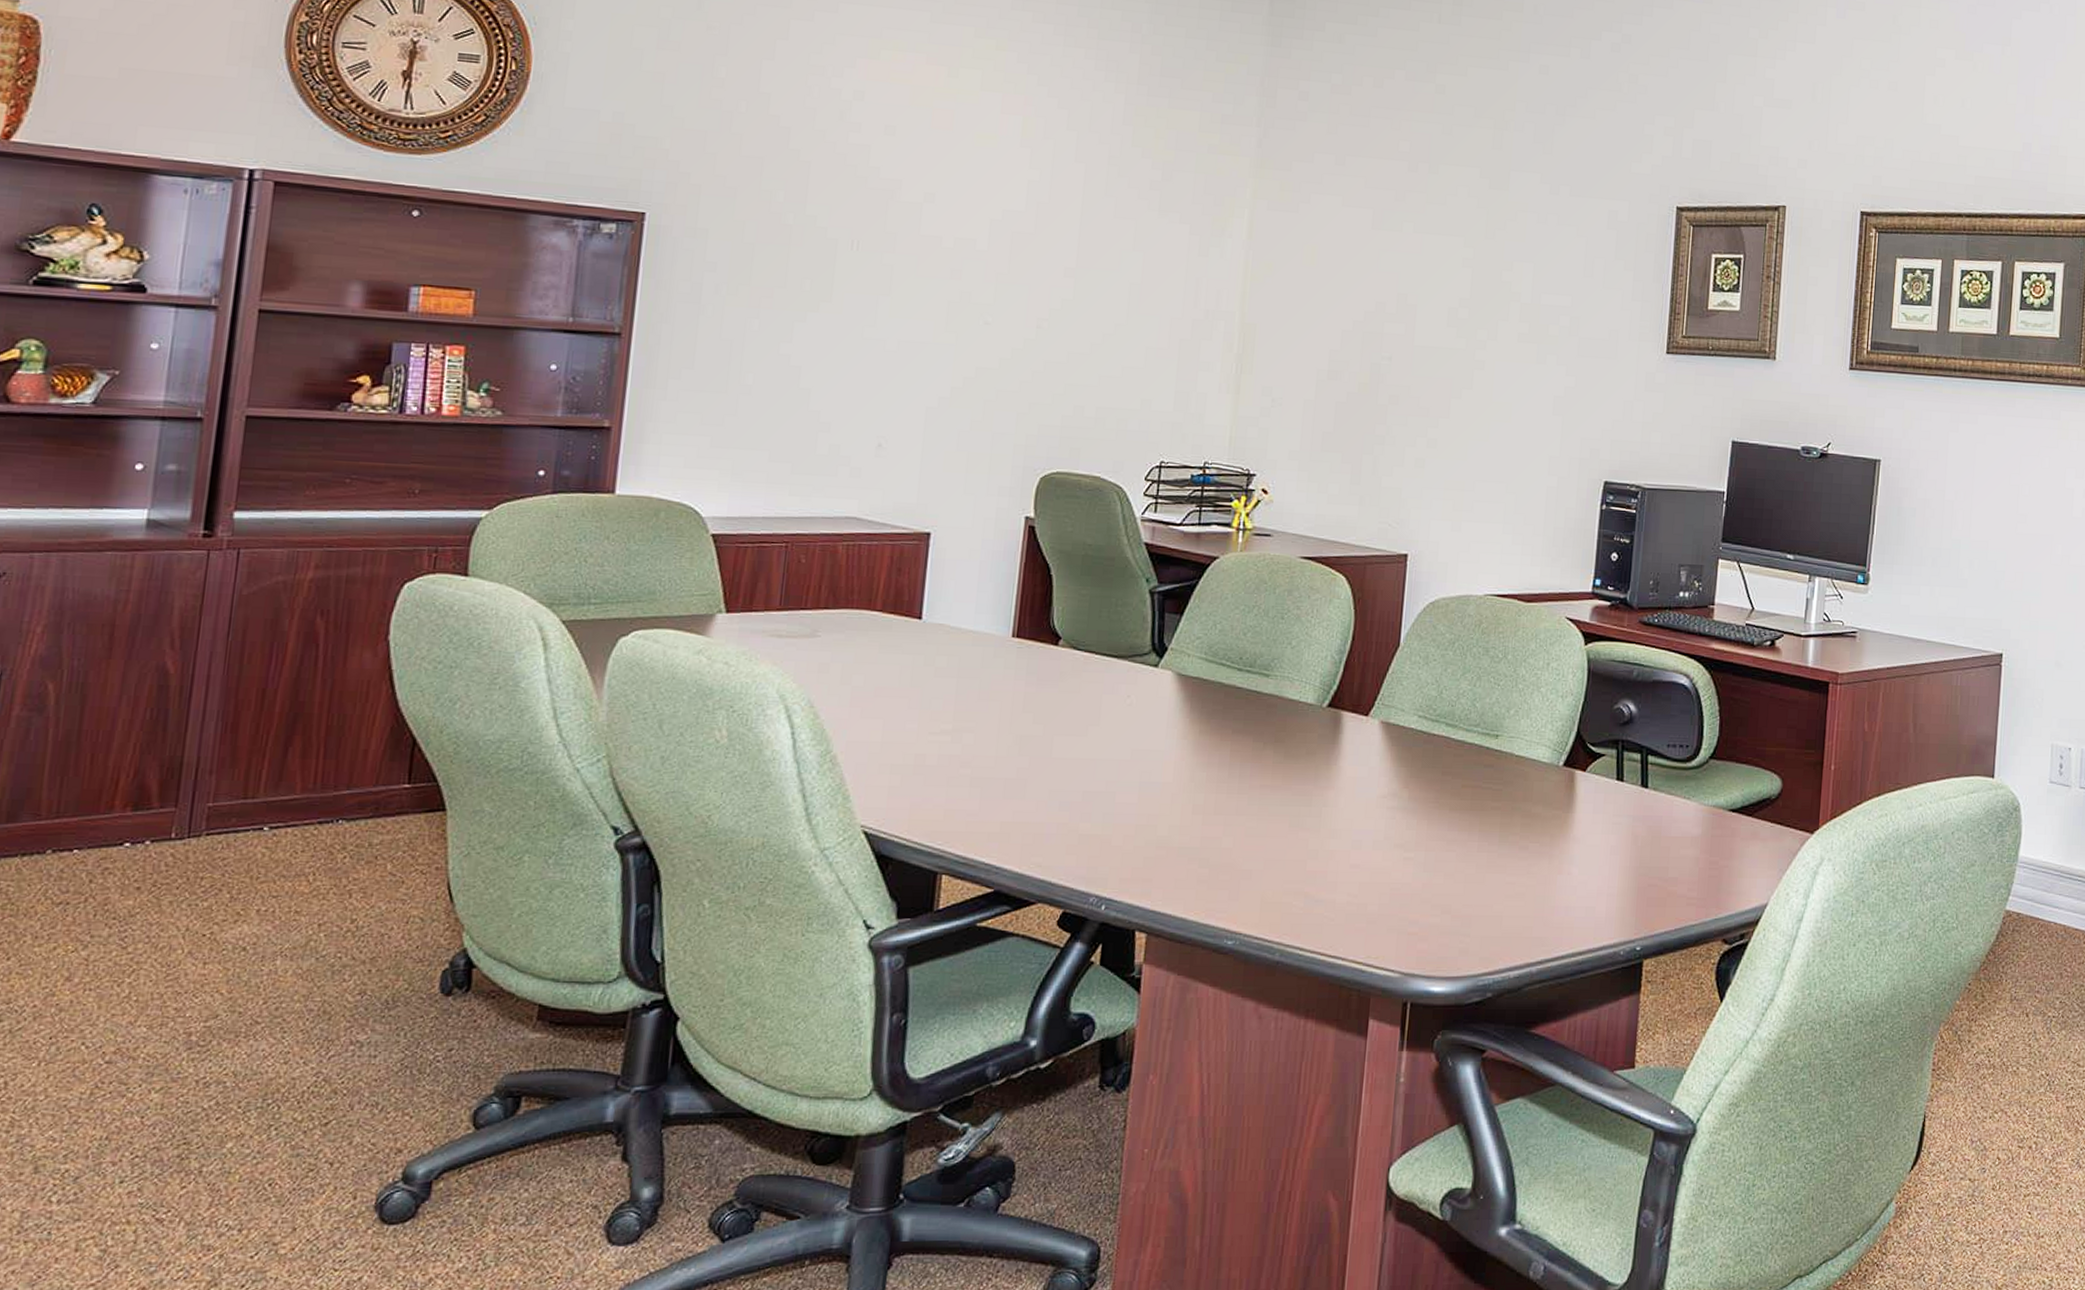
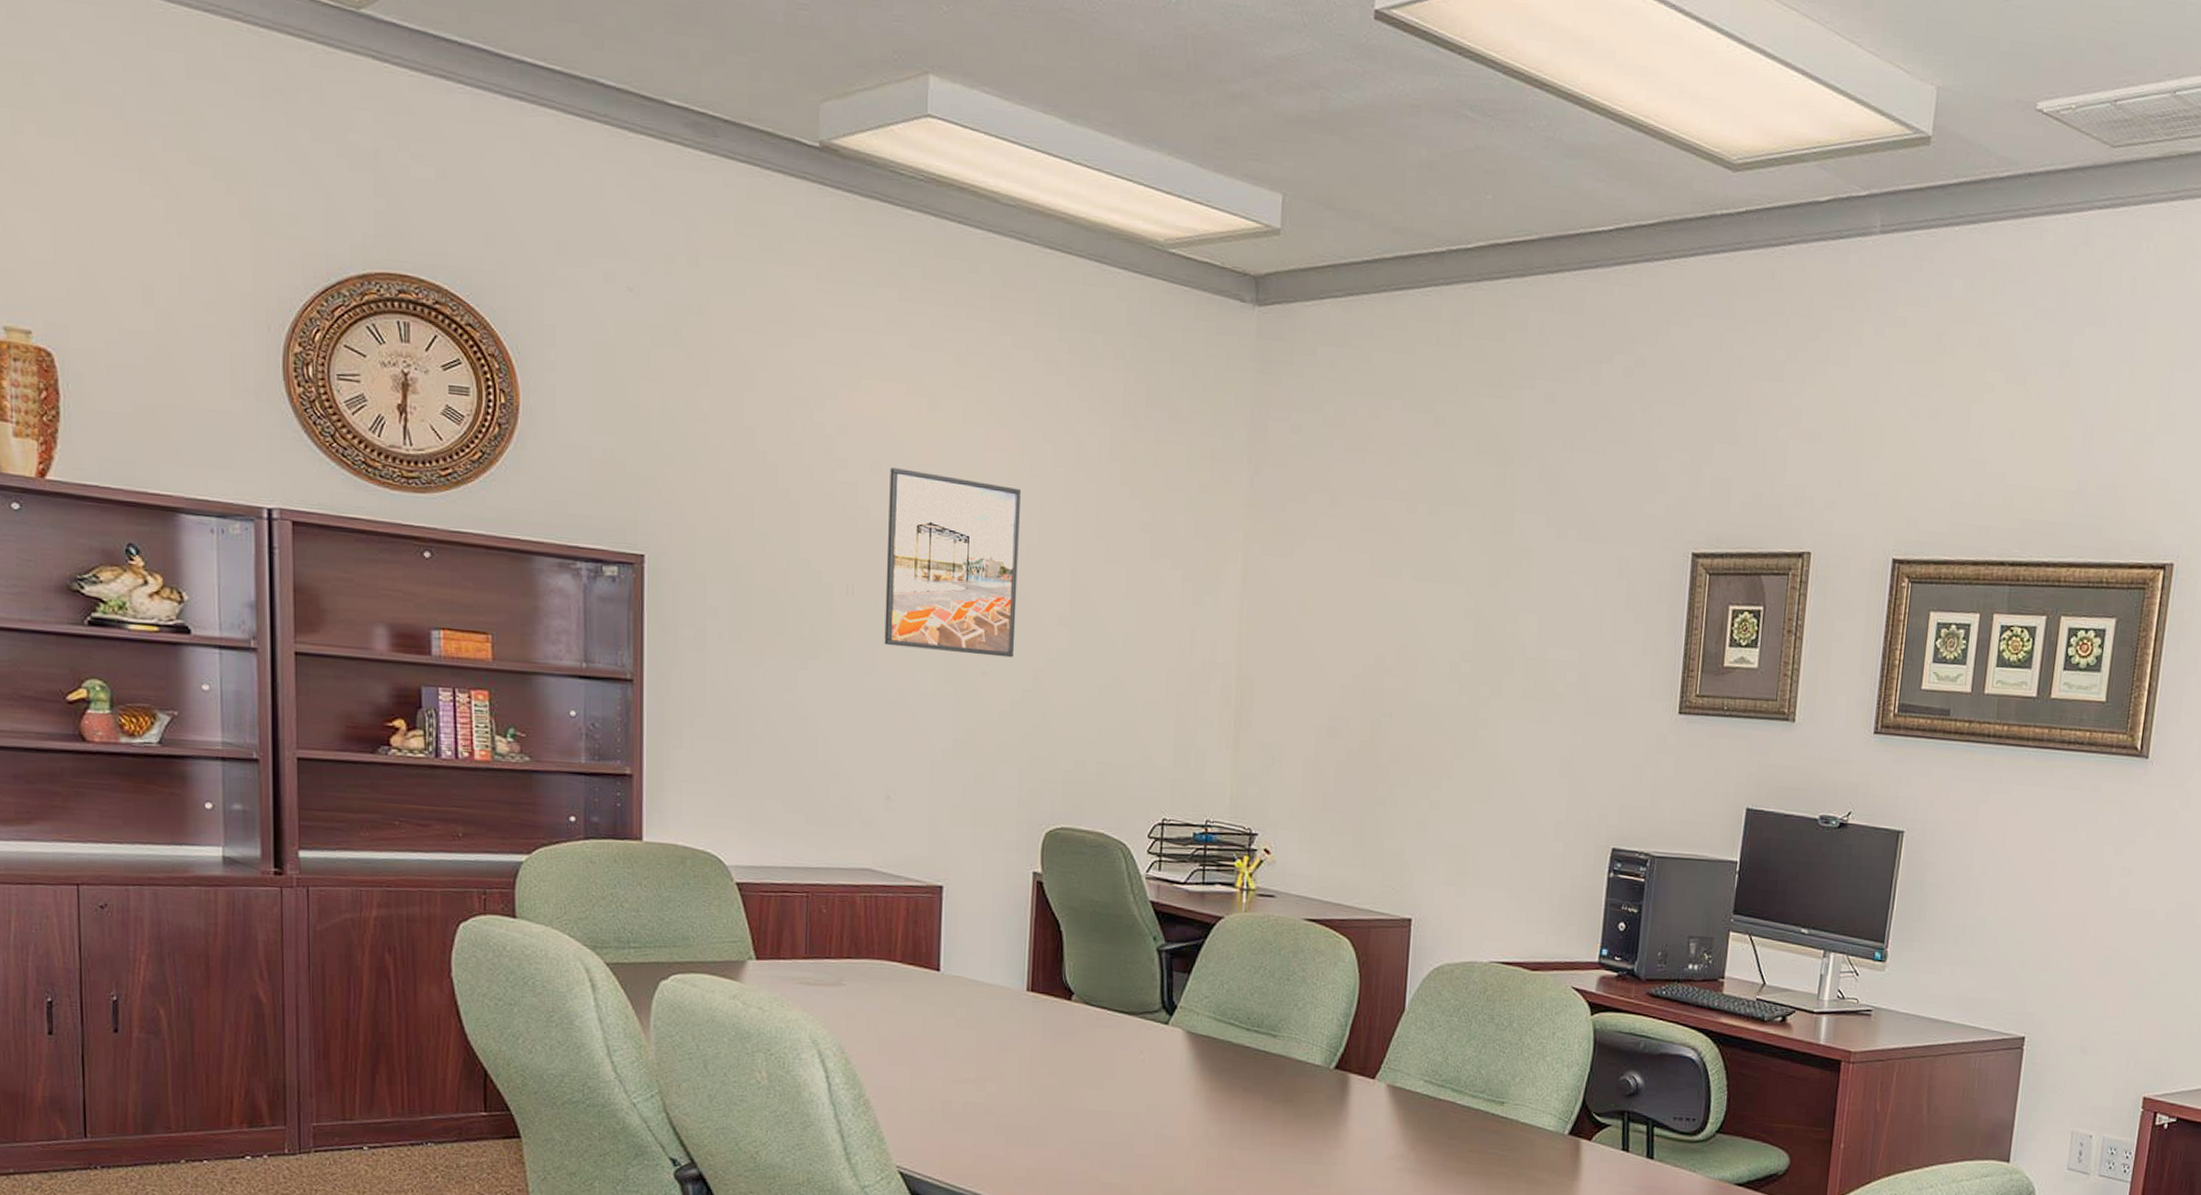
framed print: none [886,130,1034,308] -> present [884,467,1021,658]

